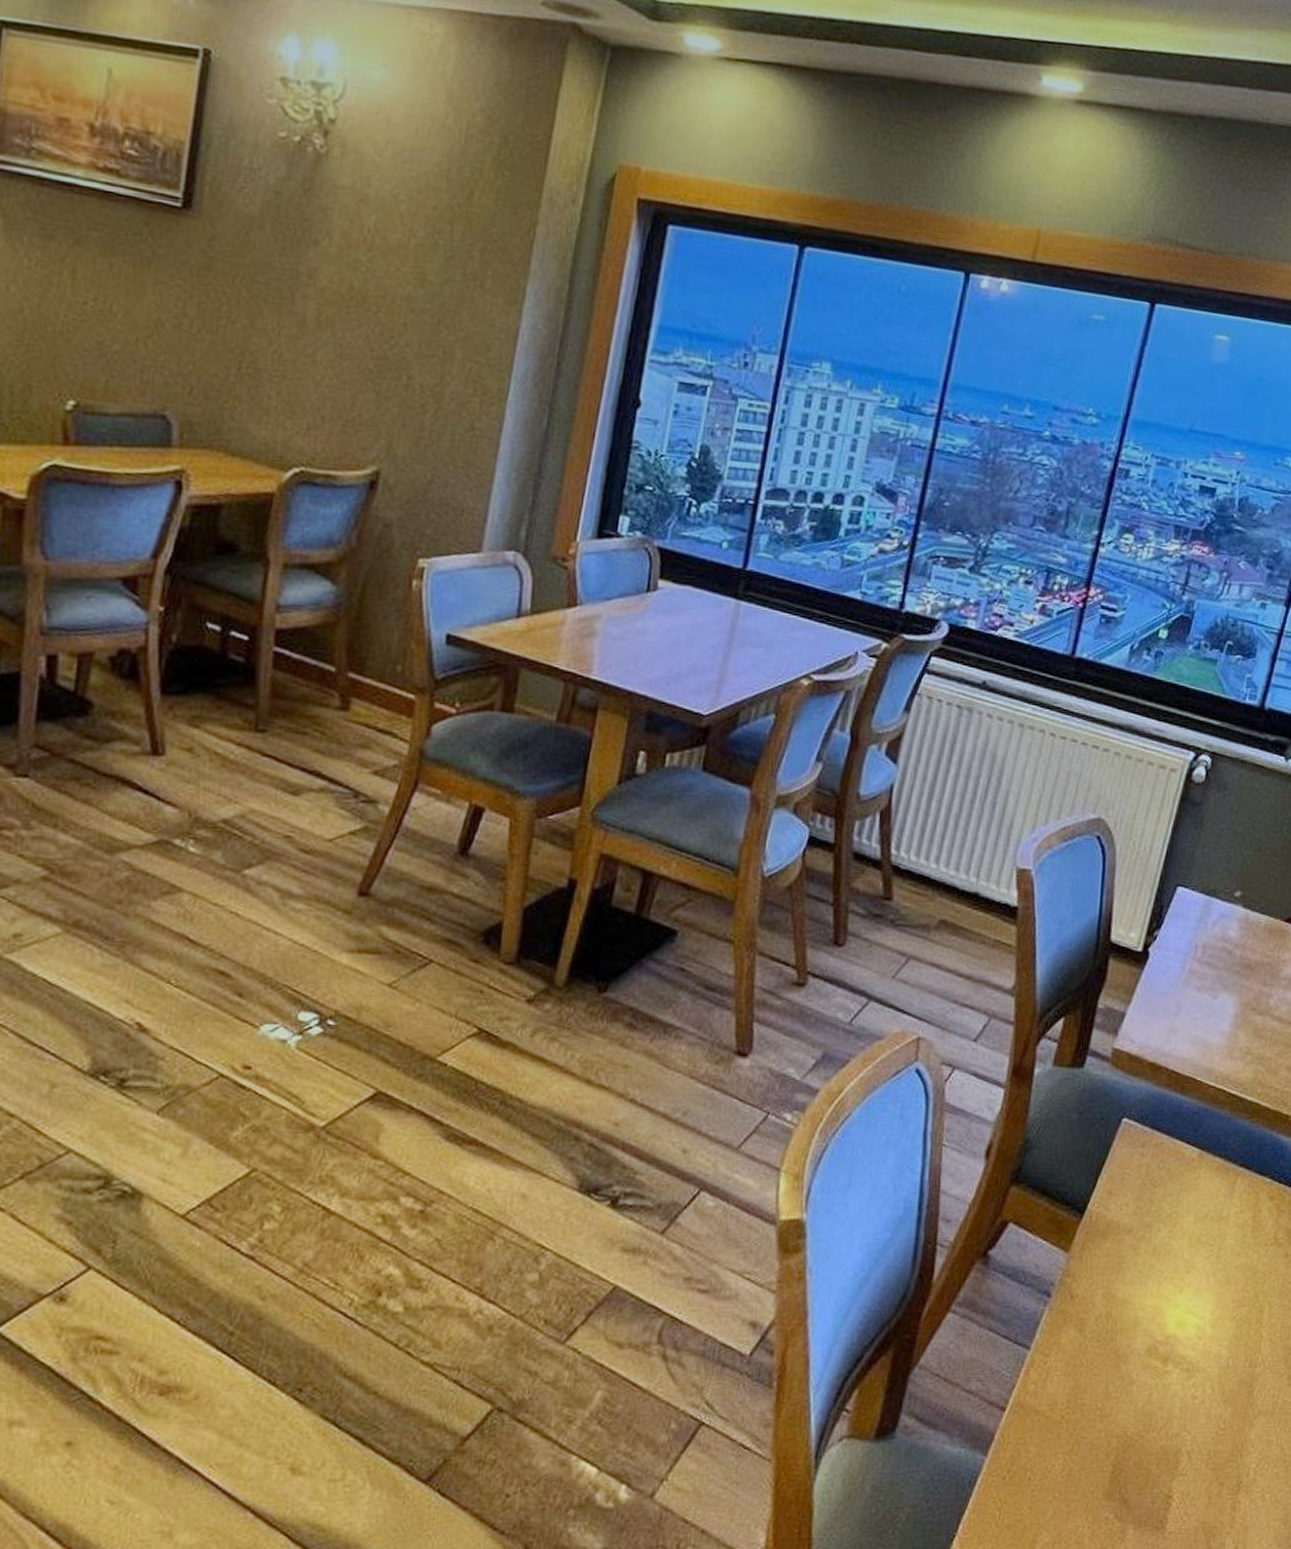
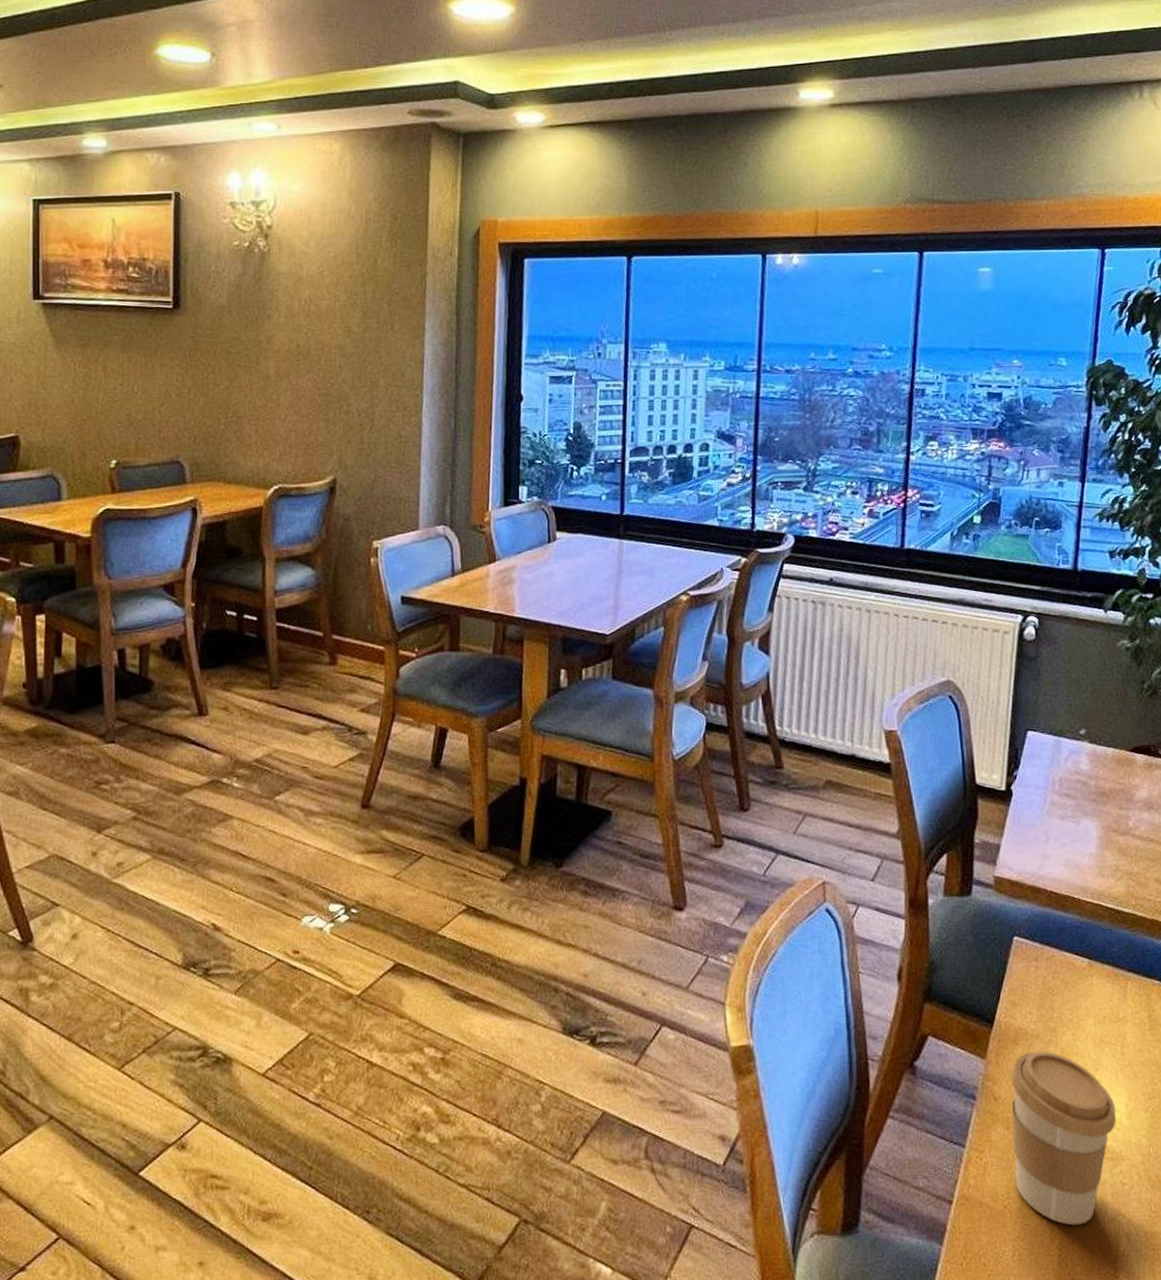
coffee cup: none [1078,1247,1201,1440] -> present [1010,1050,1116,1226]

